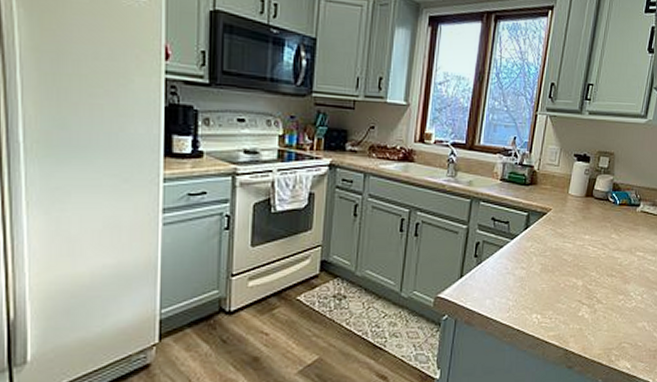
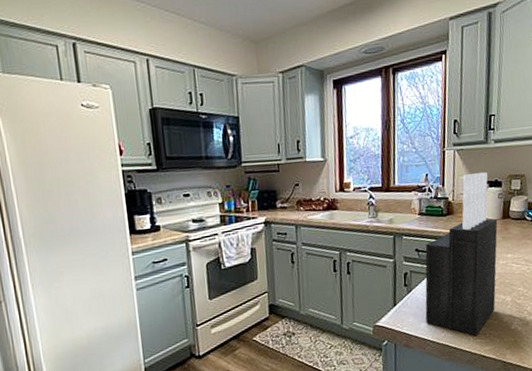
knife block: none [492,143,581,320] -> present [425,171,498,337]

